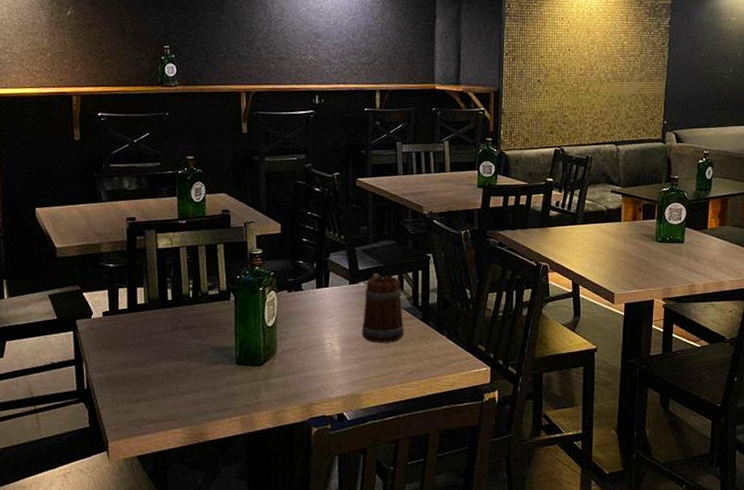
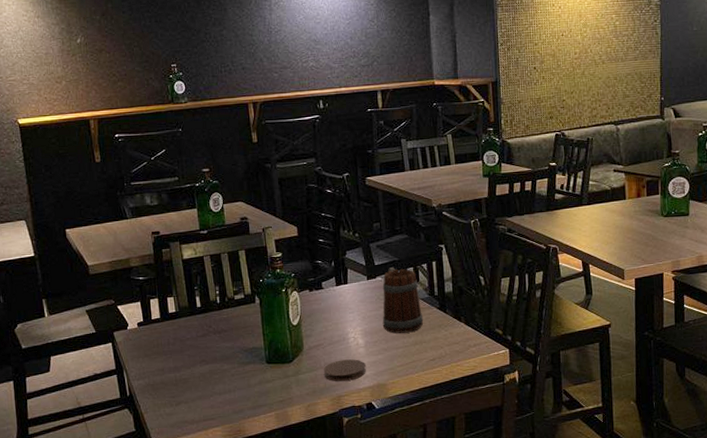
coaster: none [295,366,340,389] -> present [323,359,366,381]

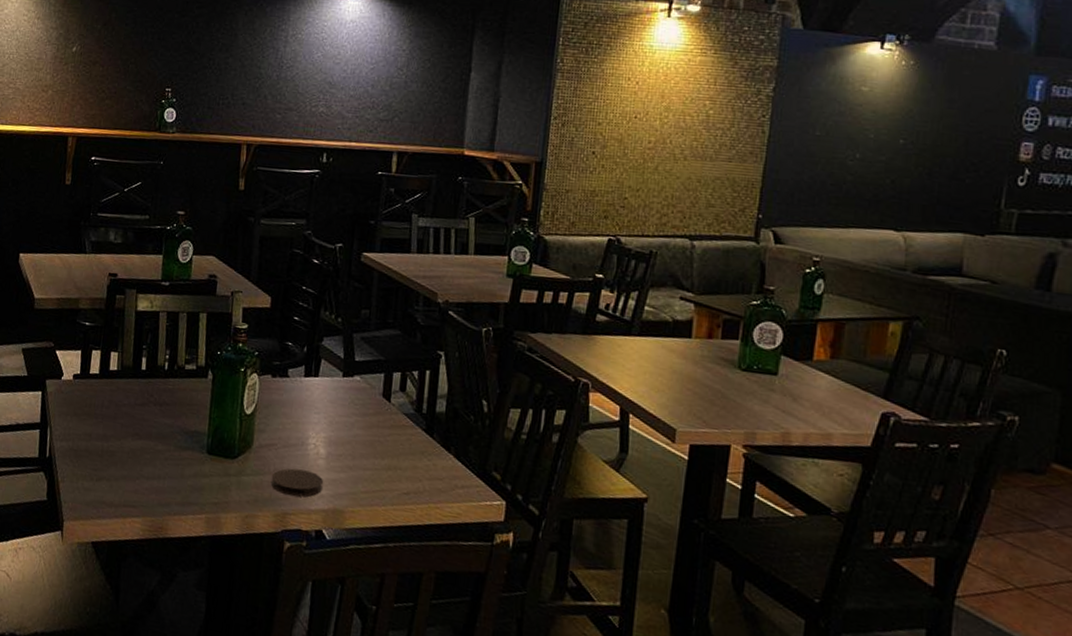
beer mug: present [382,267,424,334] -> none [352,367,404,454]

